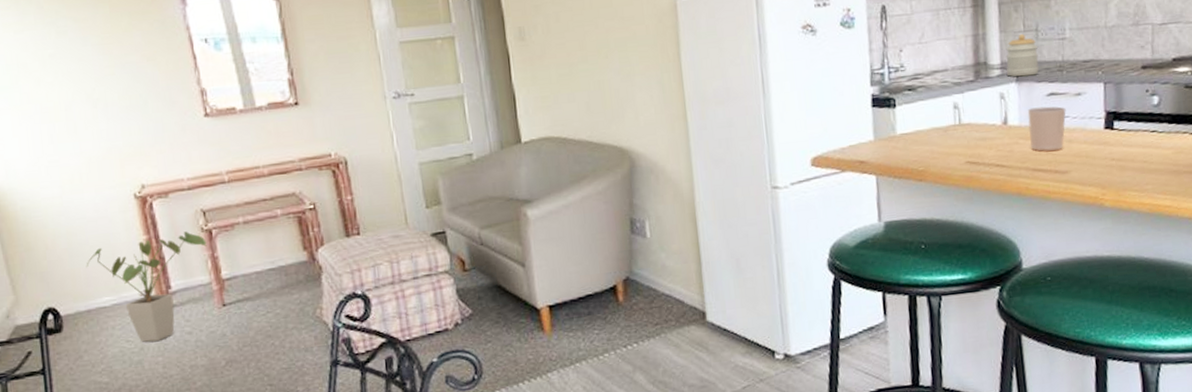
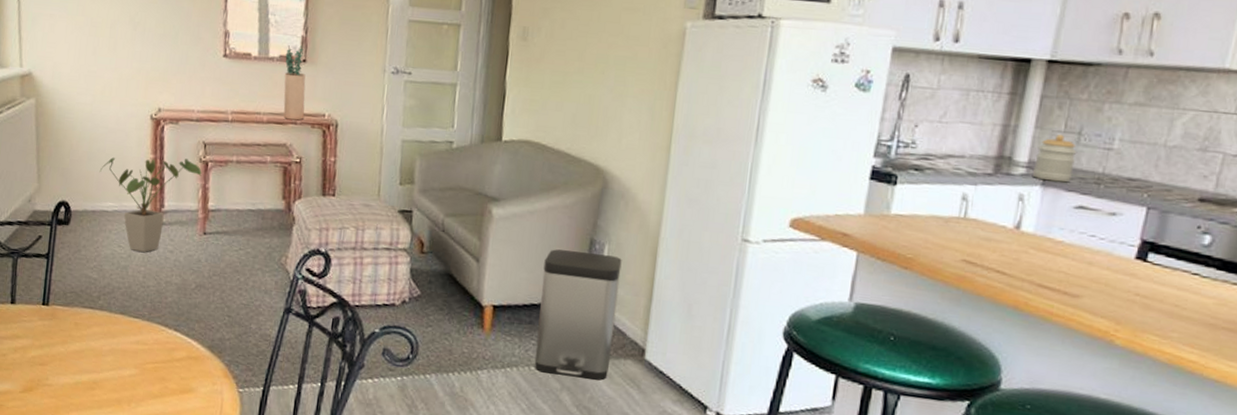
vase: none [274,84,309,167] -> present [283,42,306,121]
pedal bin: none [589,230,675,359] -> present [534,249,622,380]
cup: present [1027,106,1066,152] -> none [1042,217,1094,270]

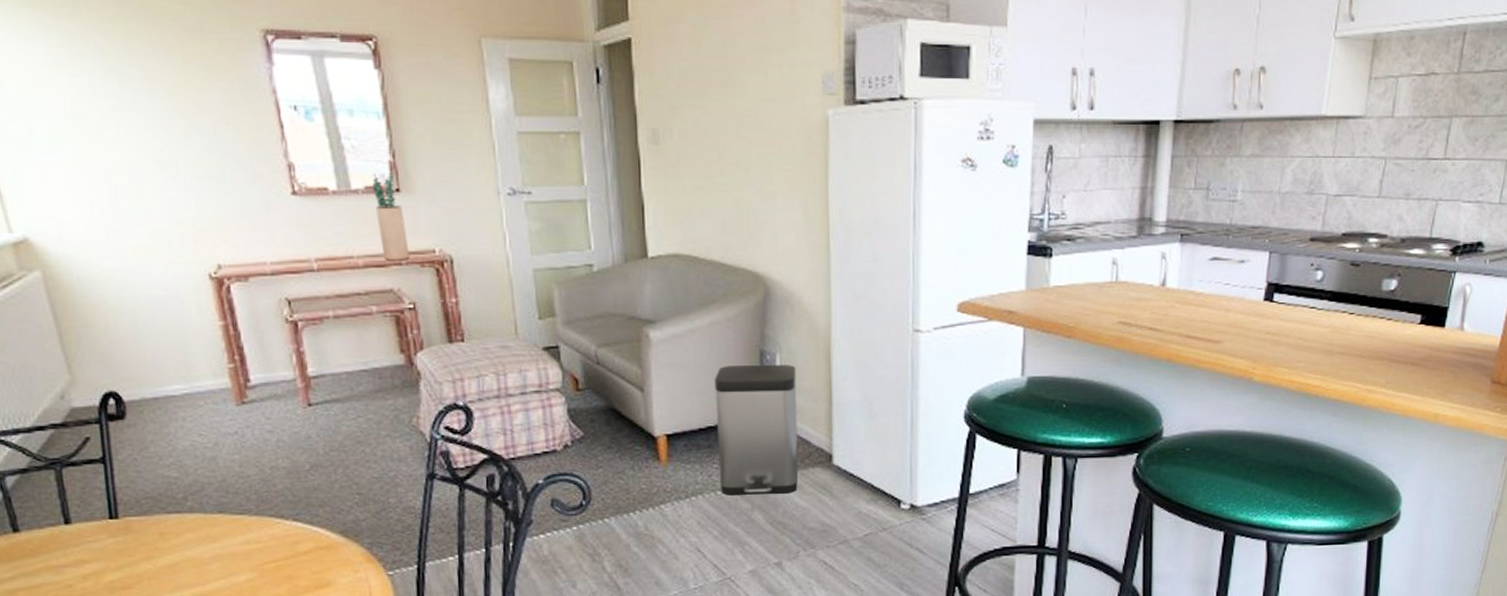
house plant: present [99,158,202,253] -> none [152,321,292,438]
jar: present [1032,133,1078,183] -> none [1171,191,1207,237]

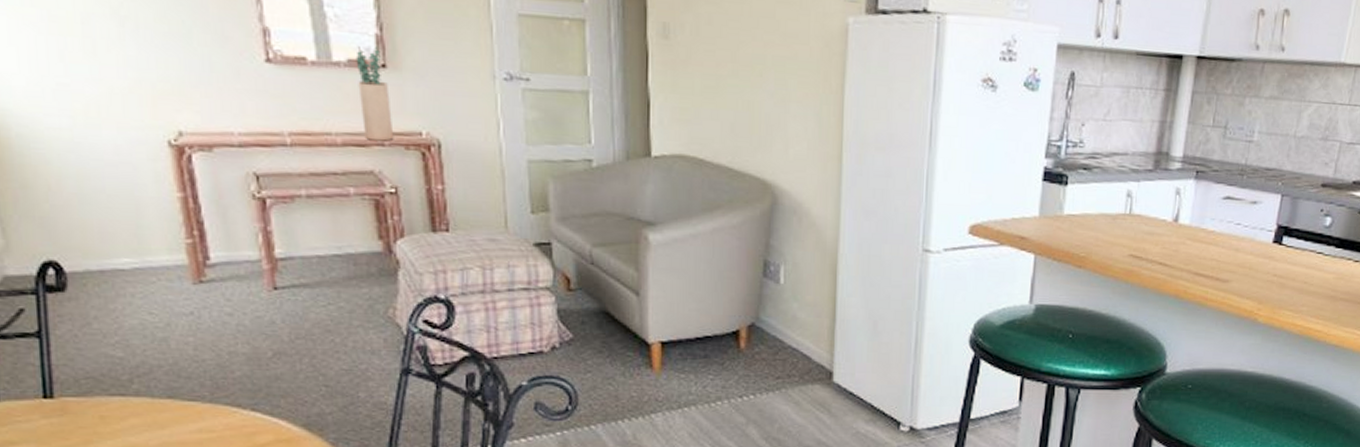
pedal bin: present [714,365,799,495] -> none [714,274,800,409]

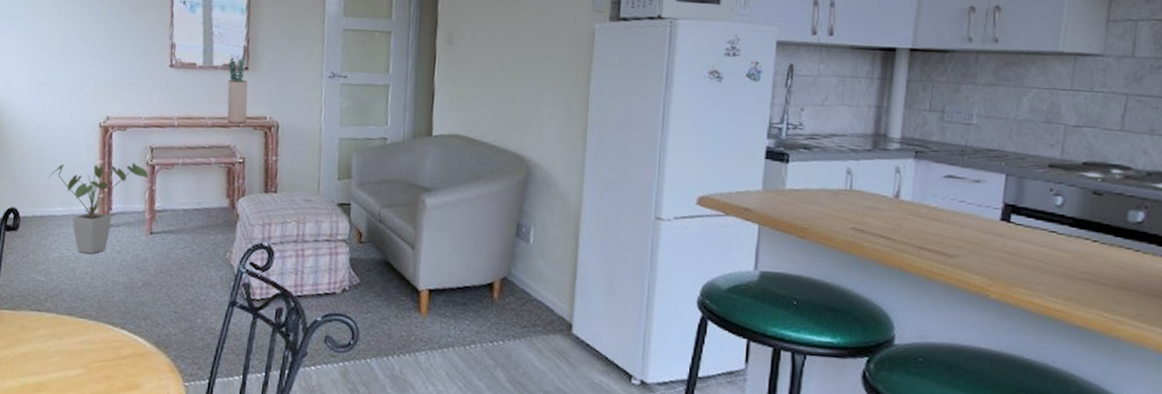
house plant: none [100,196,258,319] -> present [48,163,149,255]

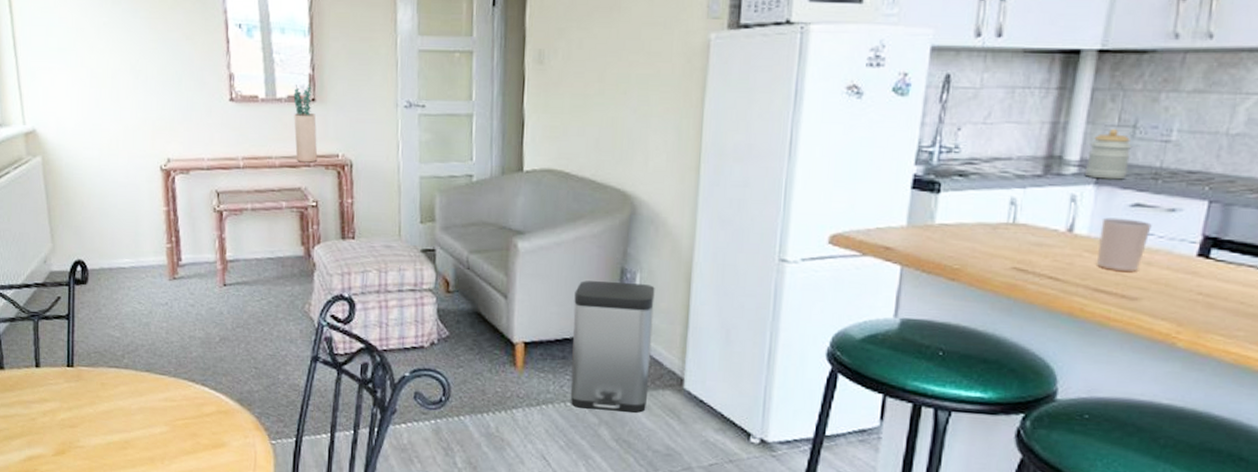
house plant: present [48,163,149,255] -> none [113,209,217,308]
pedal bin: none [469,234,547,356] -> present [570,281,655,413]
jar: none [905,112,942,155] -> present [1084,128,1133,180]
cup: none [921,186,962,233] -> present [1097,217,1152,271]

